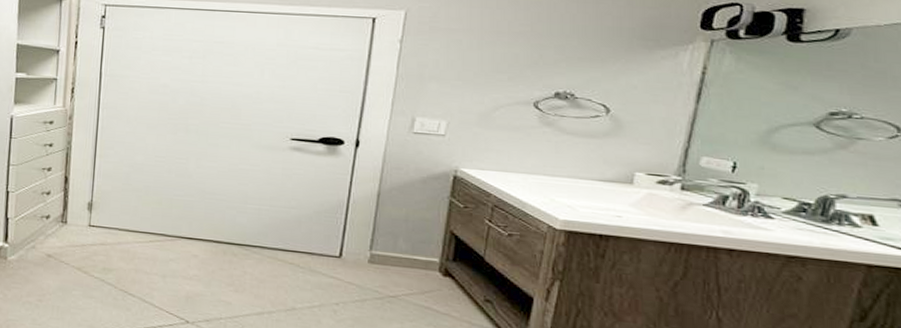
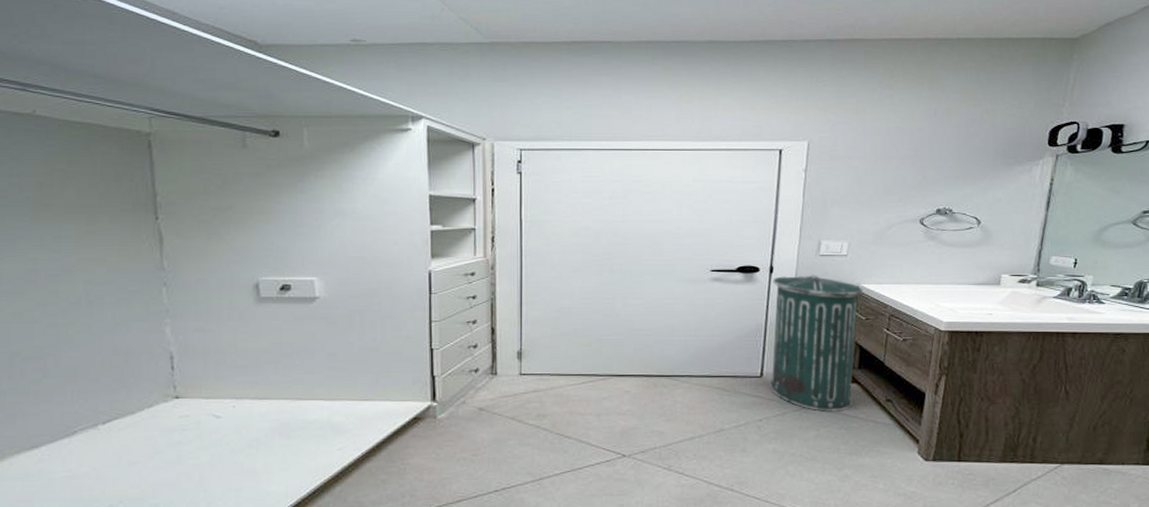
trash can: none [349,151,463,306] -> present [770,275,863,412]

